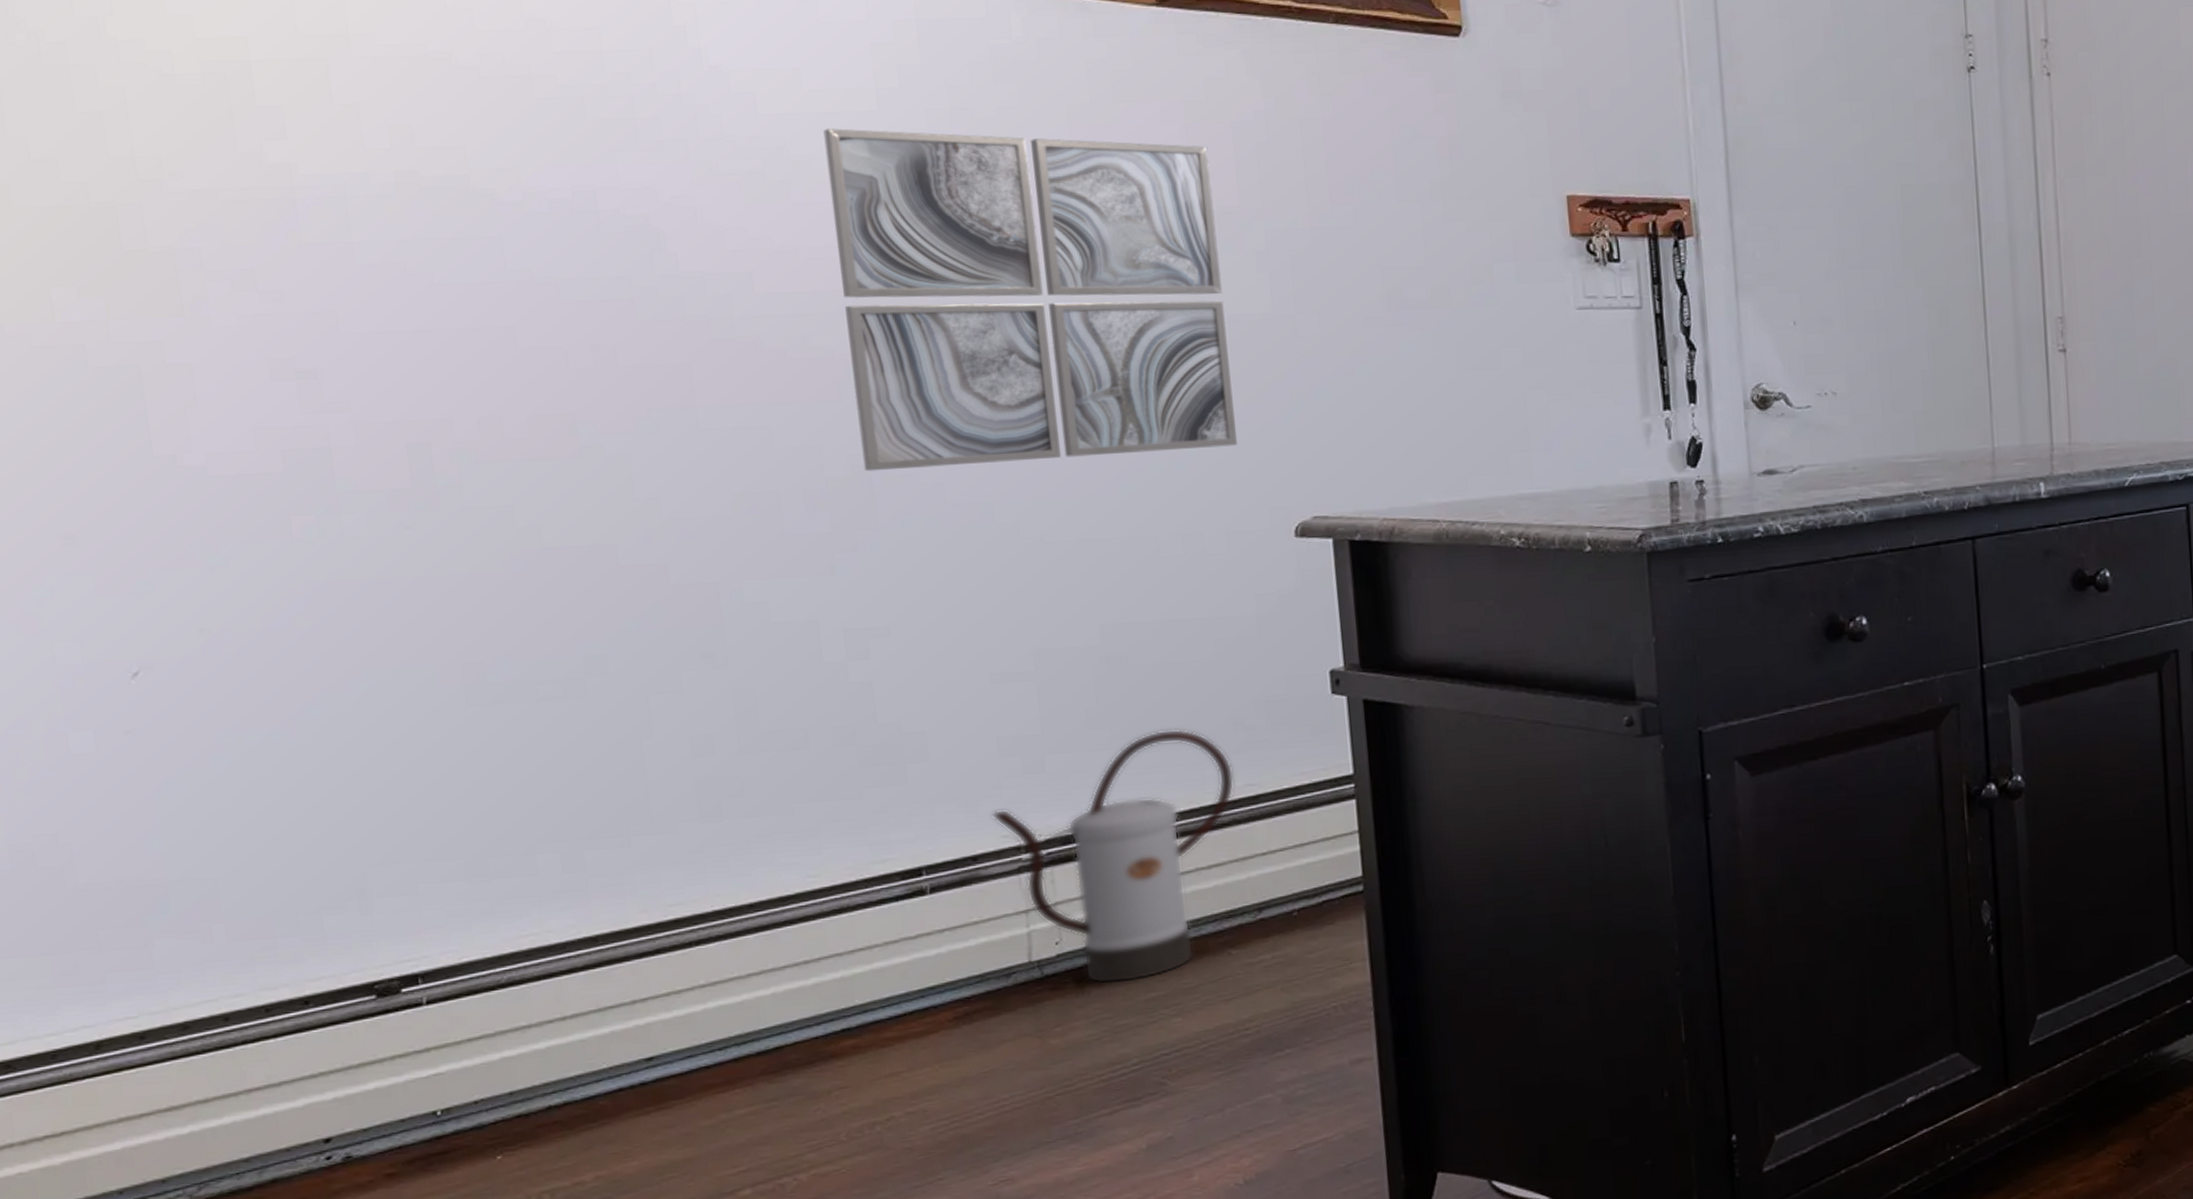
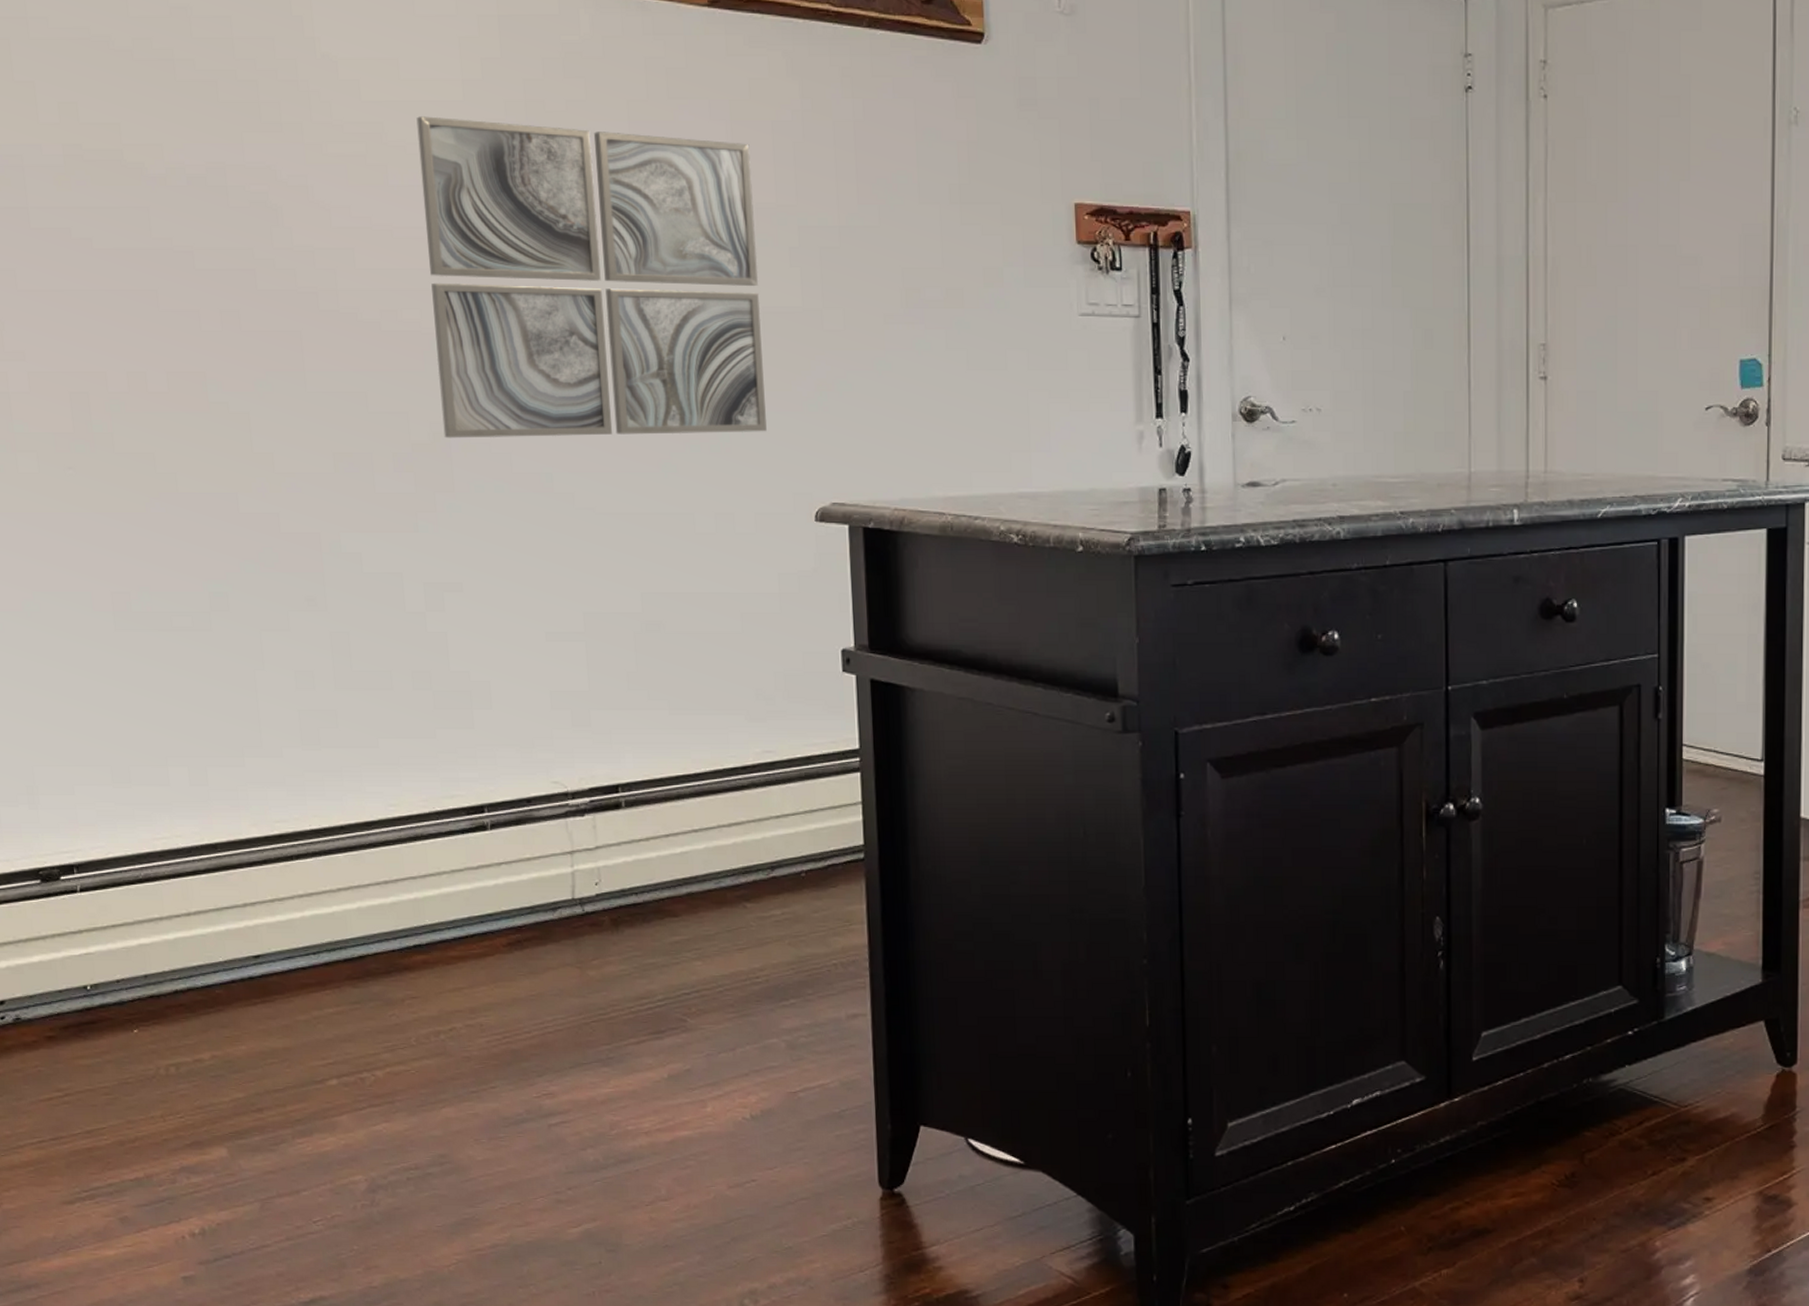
watering can: present [991,728,1235,984] -> none [544,694,754,925]

